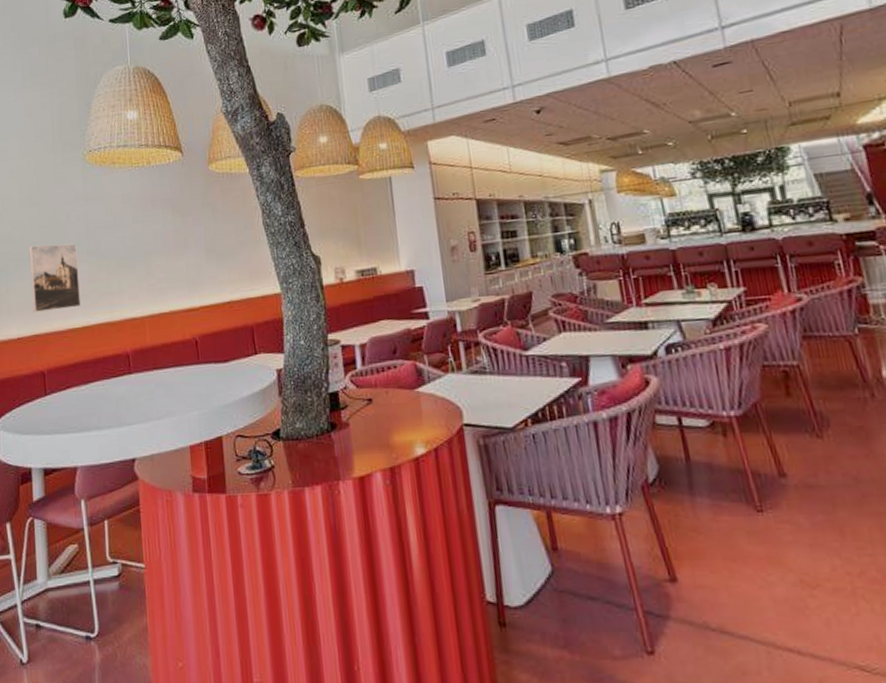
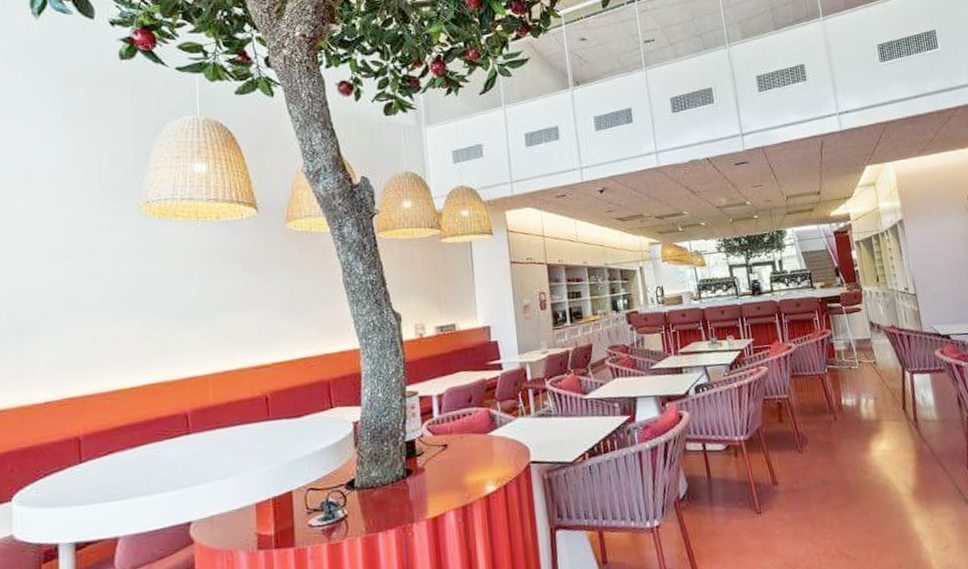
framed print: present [28,243,82,312] -> none [64,299,131,374]

